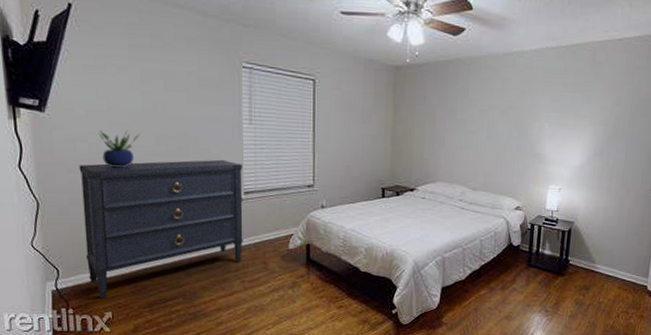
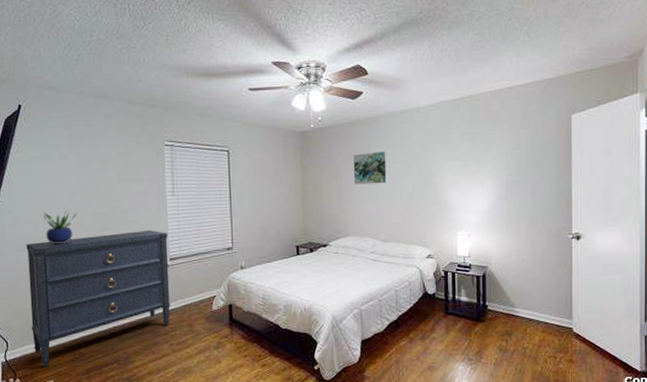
wall art: none [447,95,484,130] -> present [353,152,387,185]

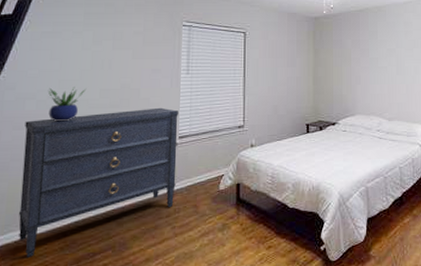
wall art: present [353,152,387,185] -> none [361,37,392,67]

